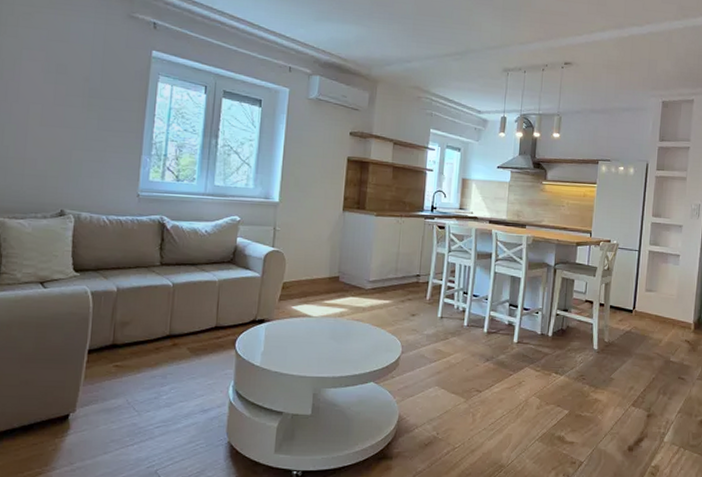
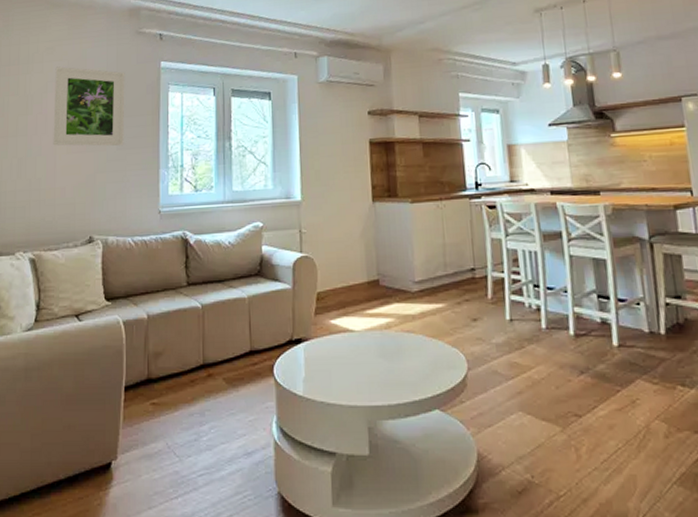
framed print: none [25,34,112,127] -> present [53,66,125,146]

